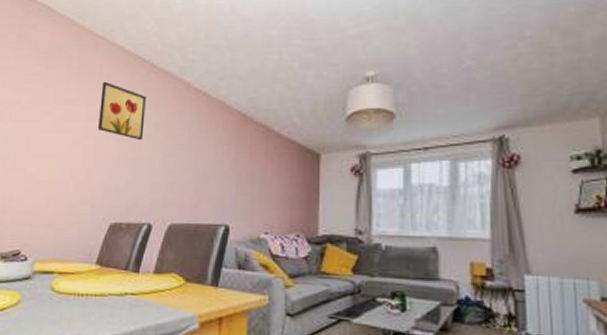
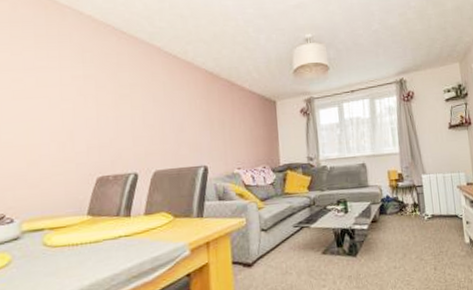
wall art: present [98,81,146,141] -> none [73,48,121,101]

